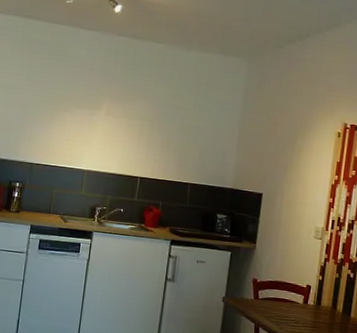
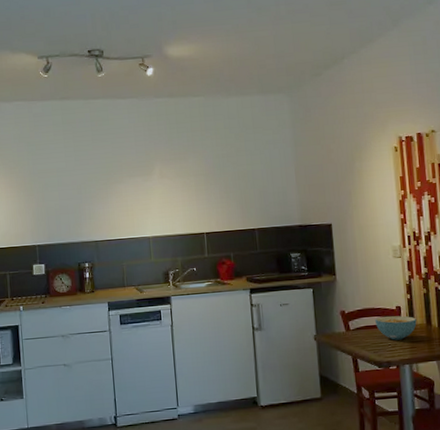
cereal bowl: none [284,292,323,318] -> present [375,315,417,340]

